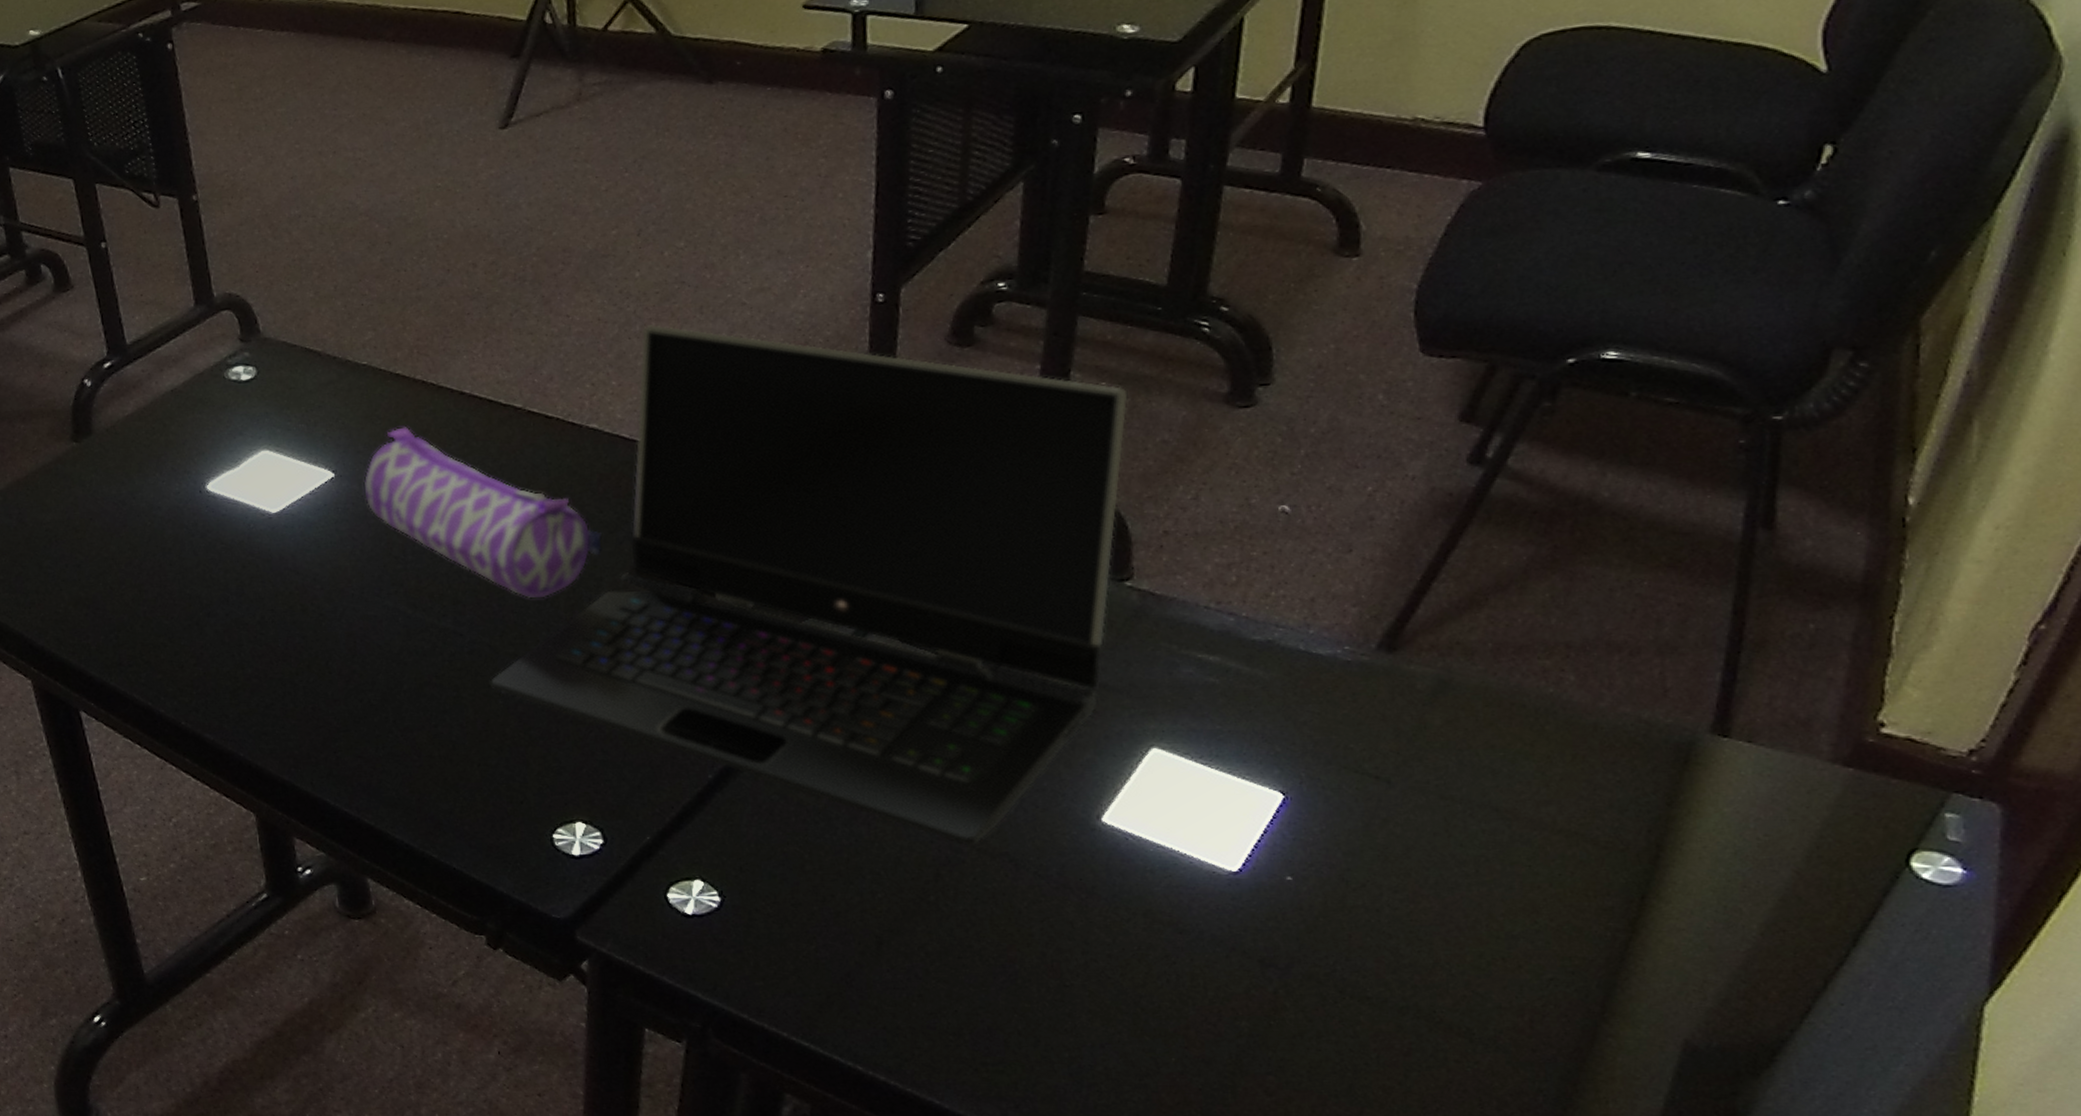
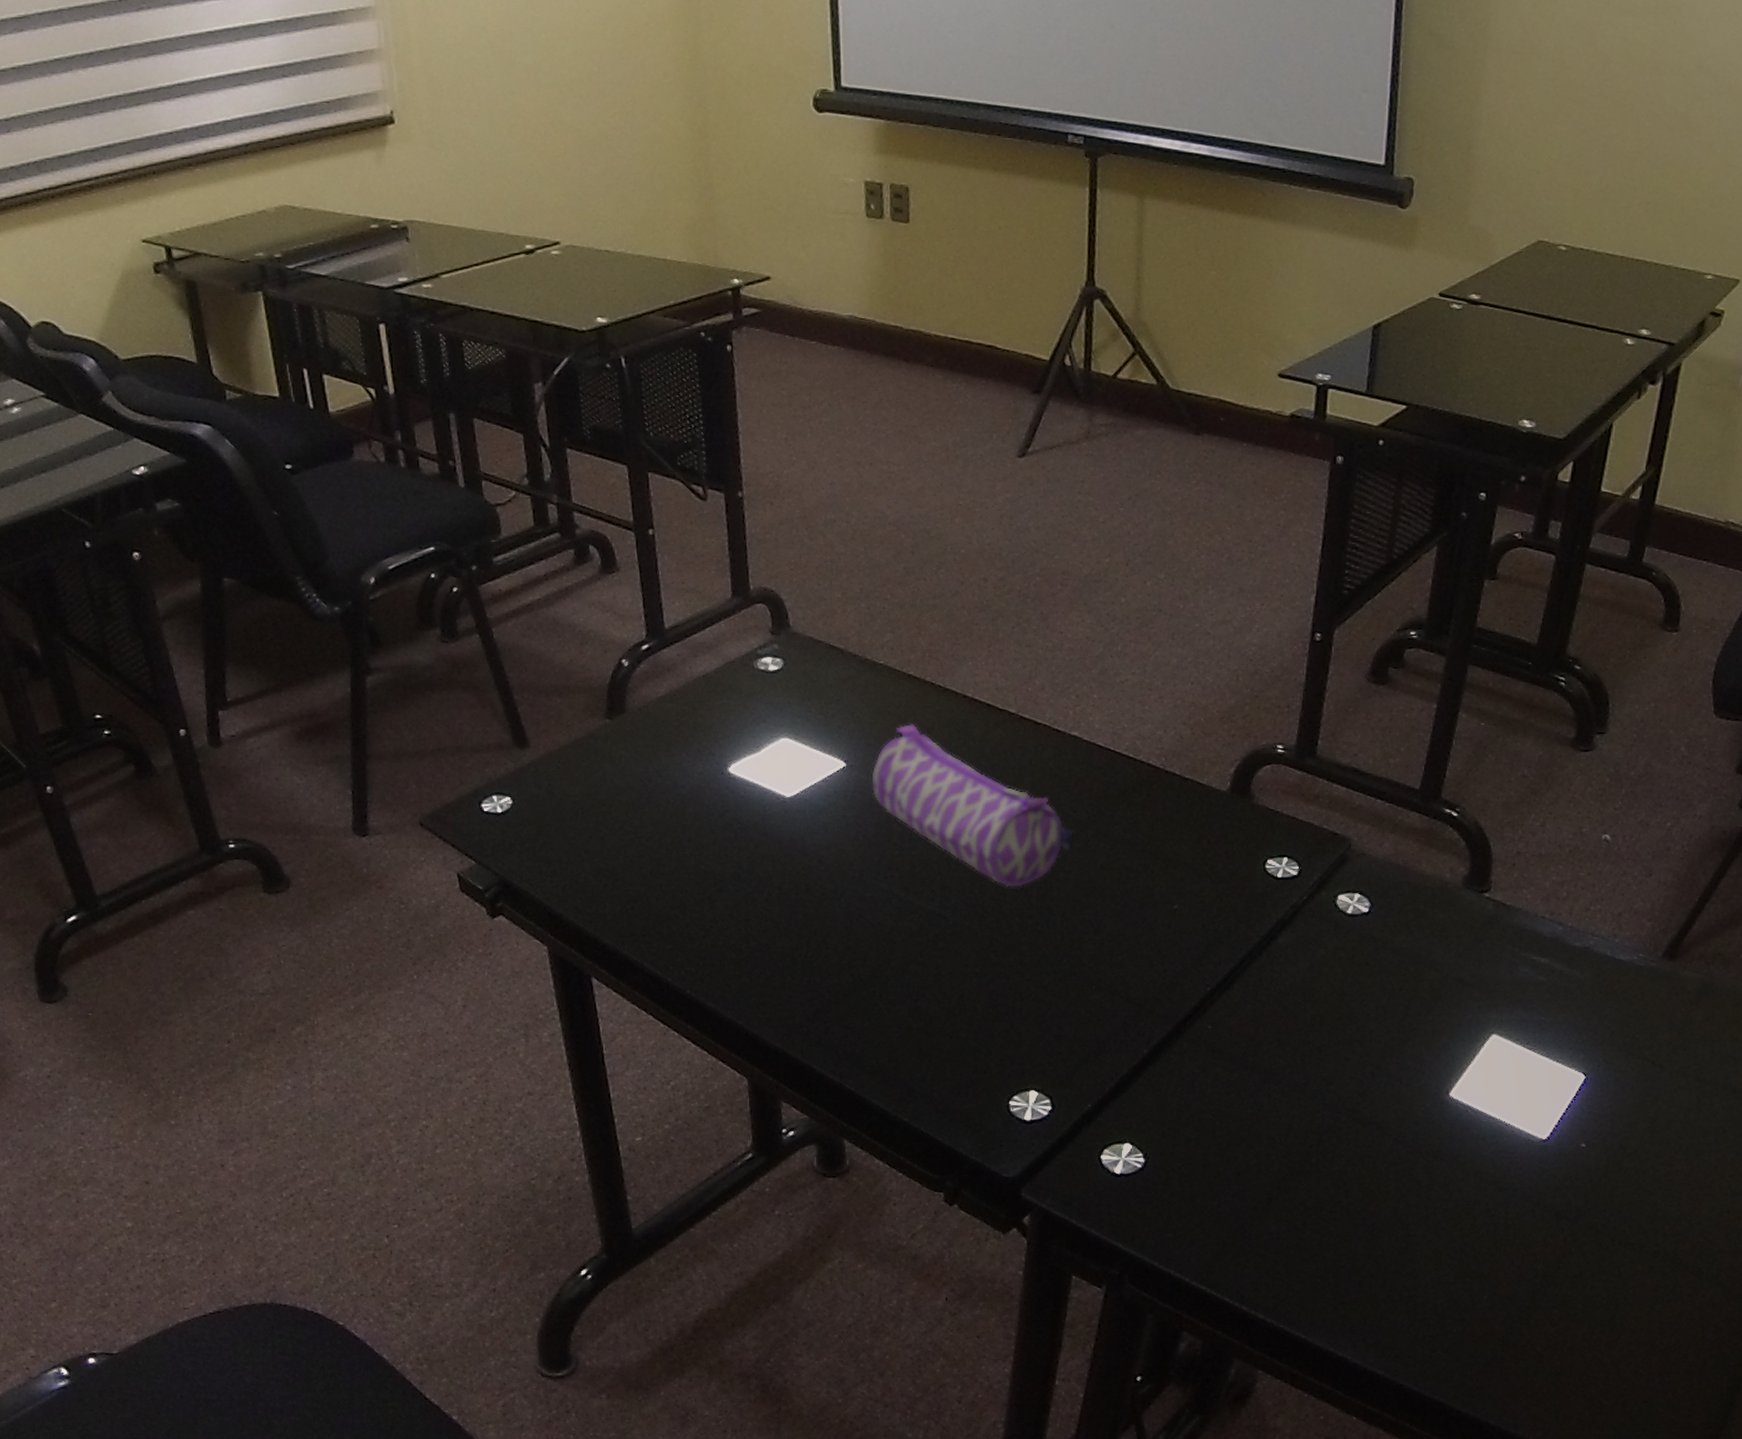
laptop computer: present [490,324,1128,846] -> none [968,646,1500,1116]

